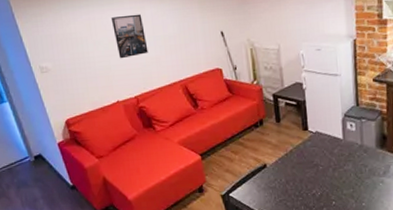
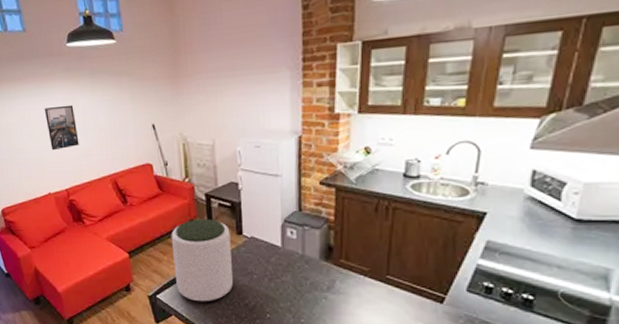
plant pot: none [241,117,301,196] -> present [171,219,233,302]

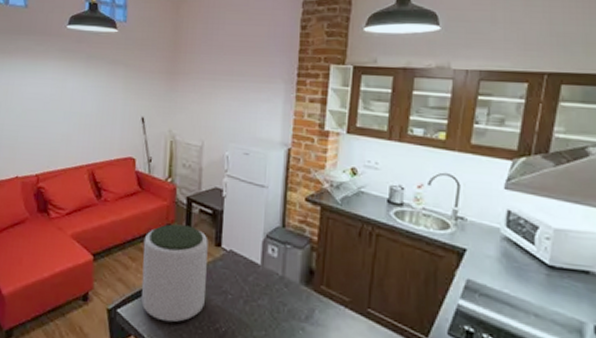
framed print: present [44,105,79,151] -> none [29,85,62,131]

